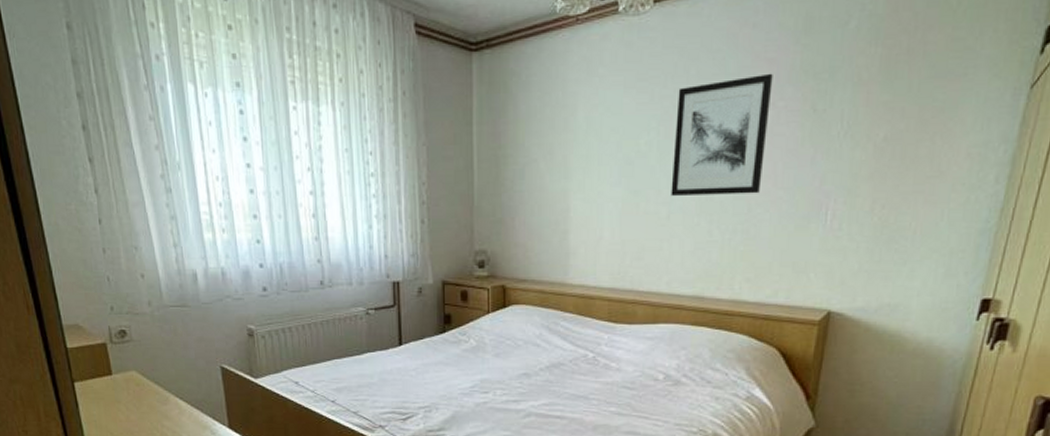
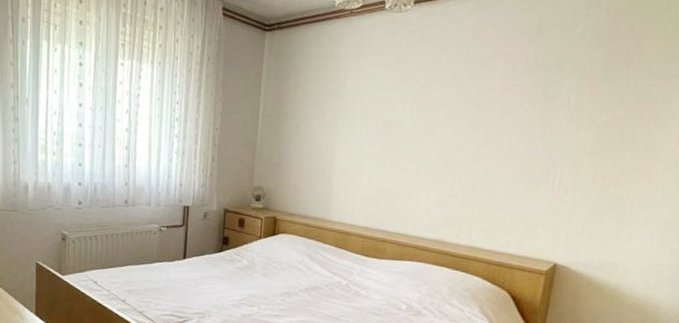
wall art: present [671,73,773,196] -> none [420,63,511,159]

